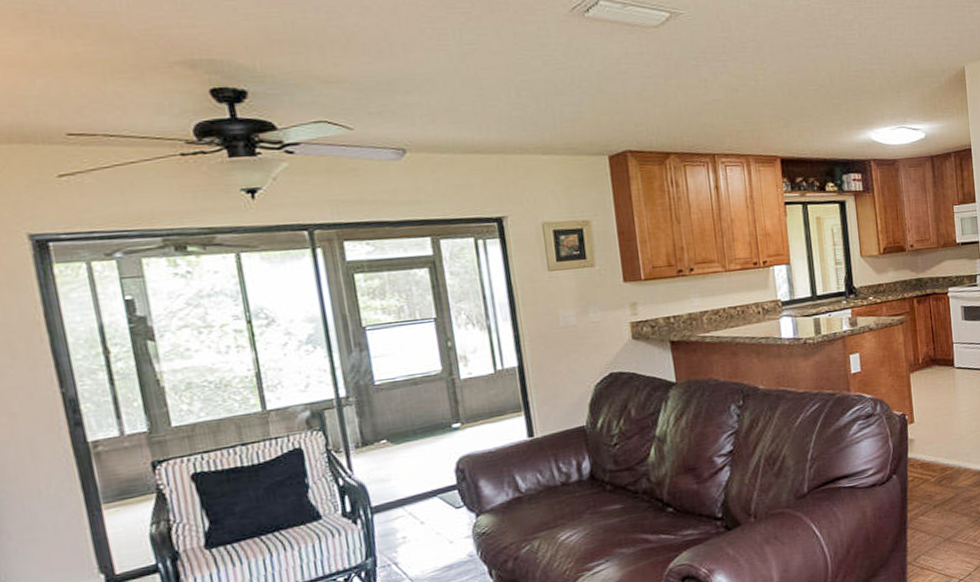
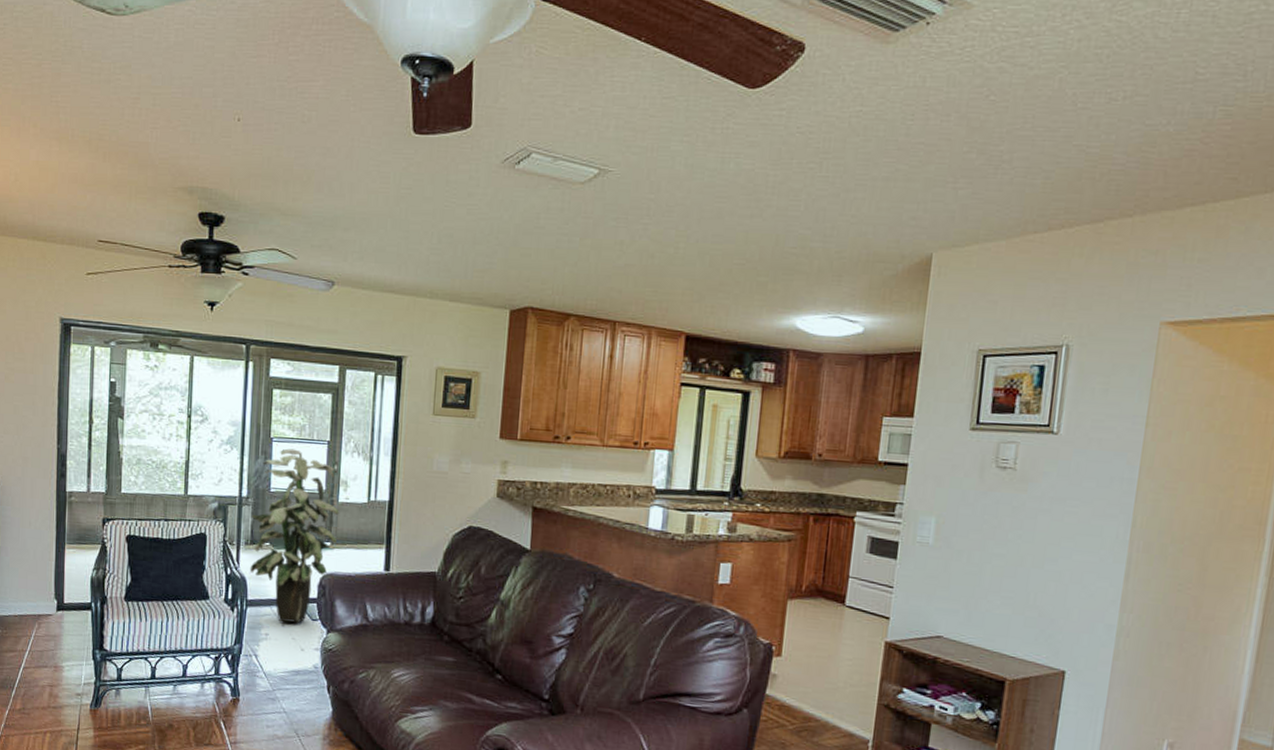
indoor plant: none [356,333,467,521] -> present [249,448,340,623]

